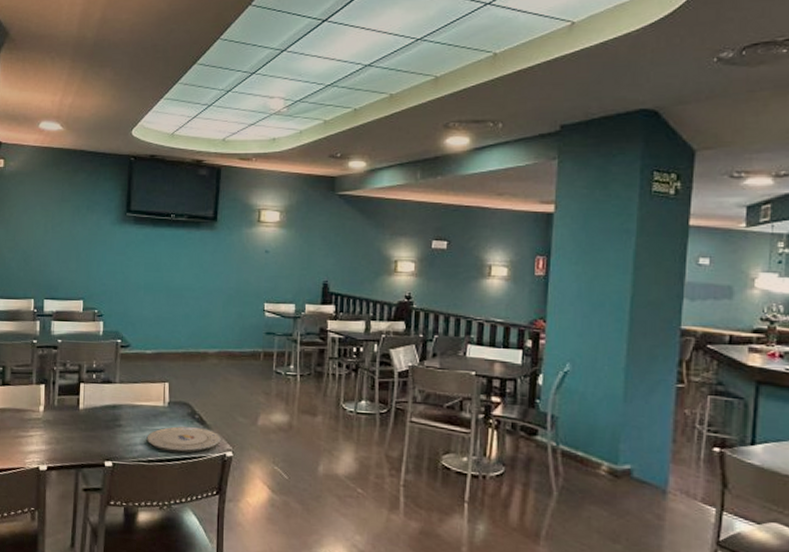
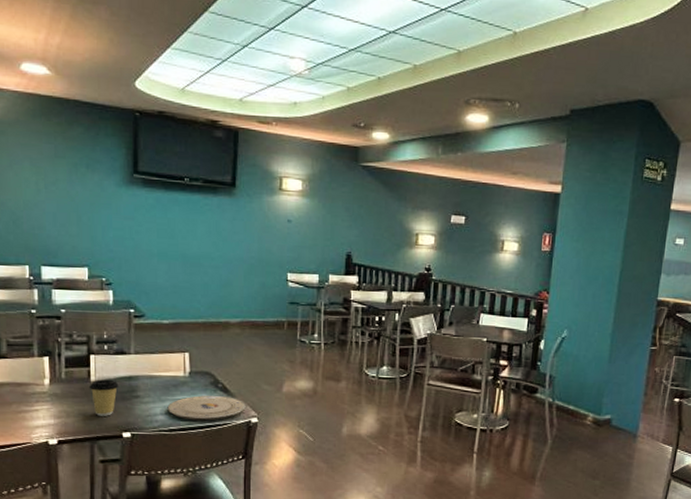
coffee cup: none [78,407,104,444] -> present [90,379,119,416]

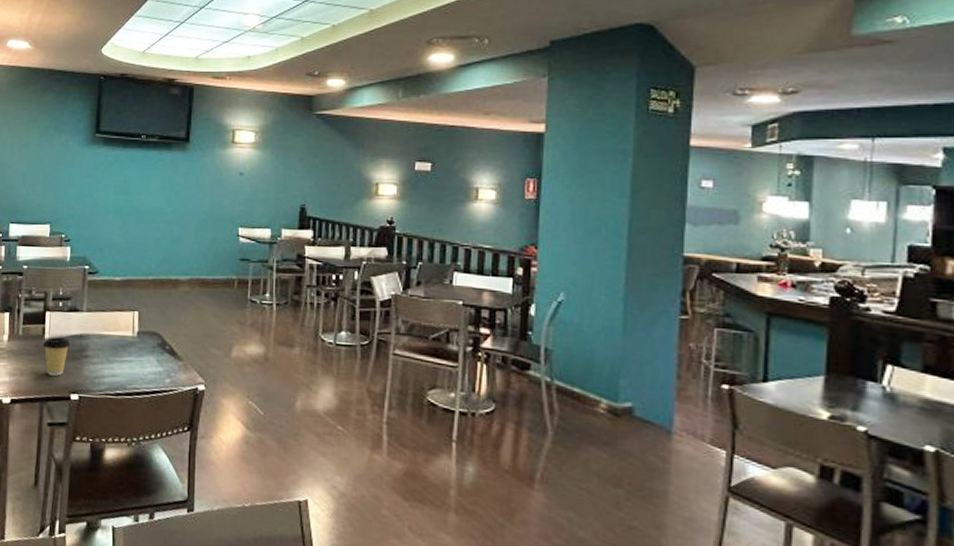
plate: present [167,395,246,421] -> none [114,357,193,386]

